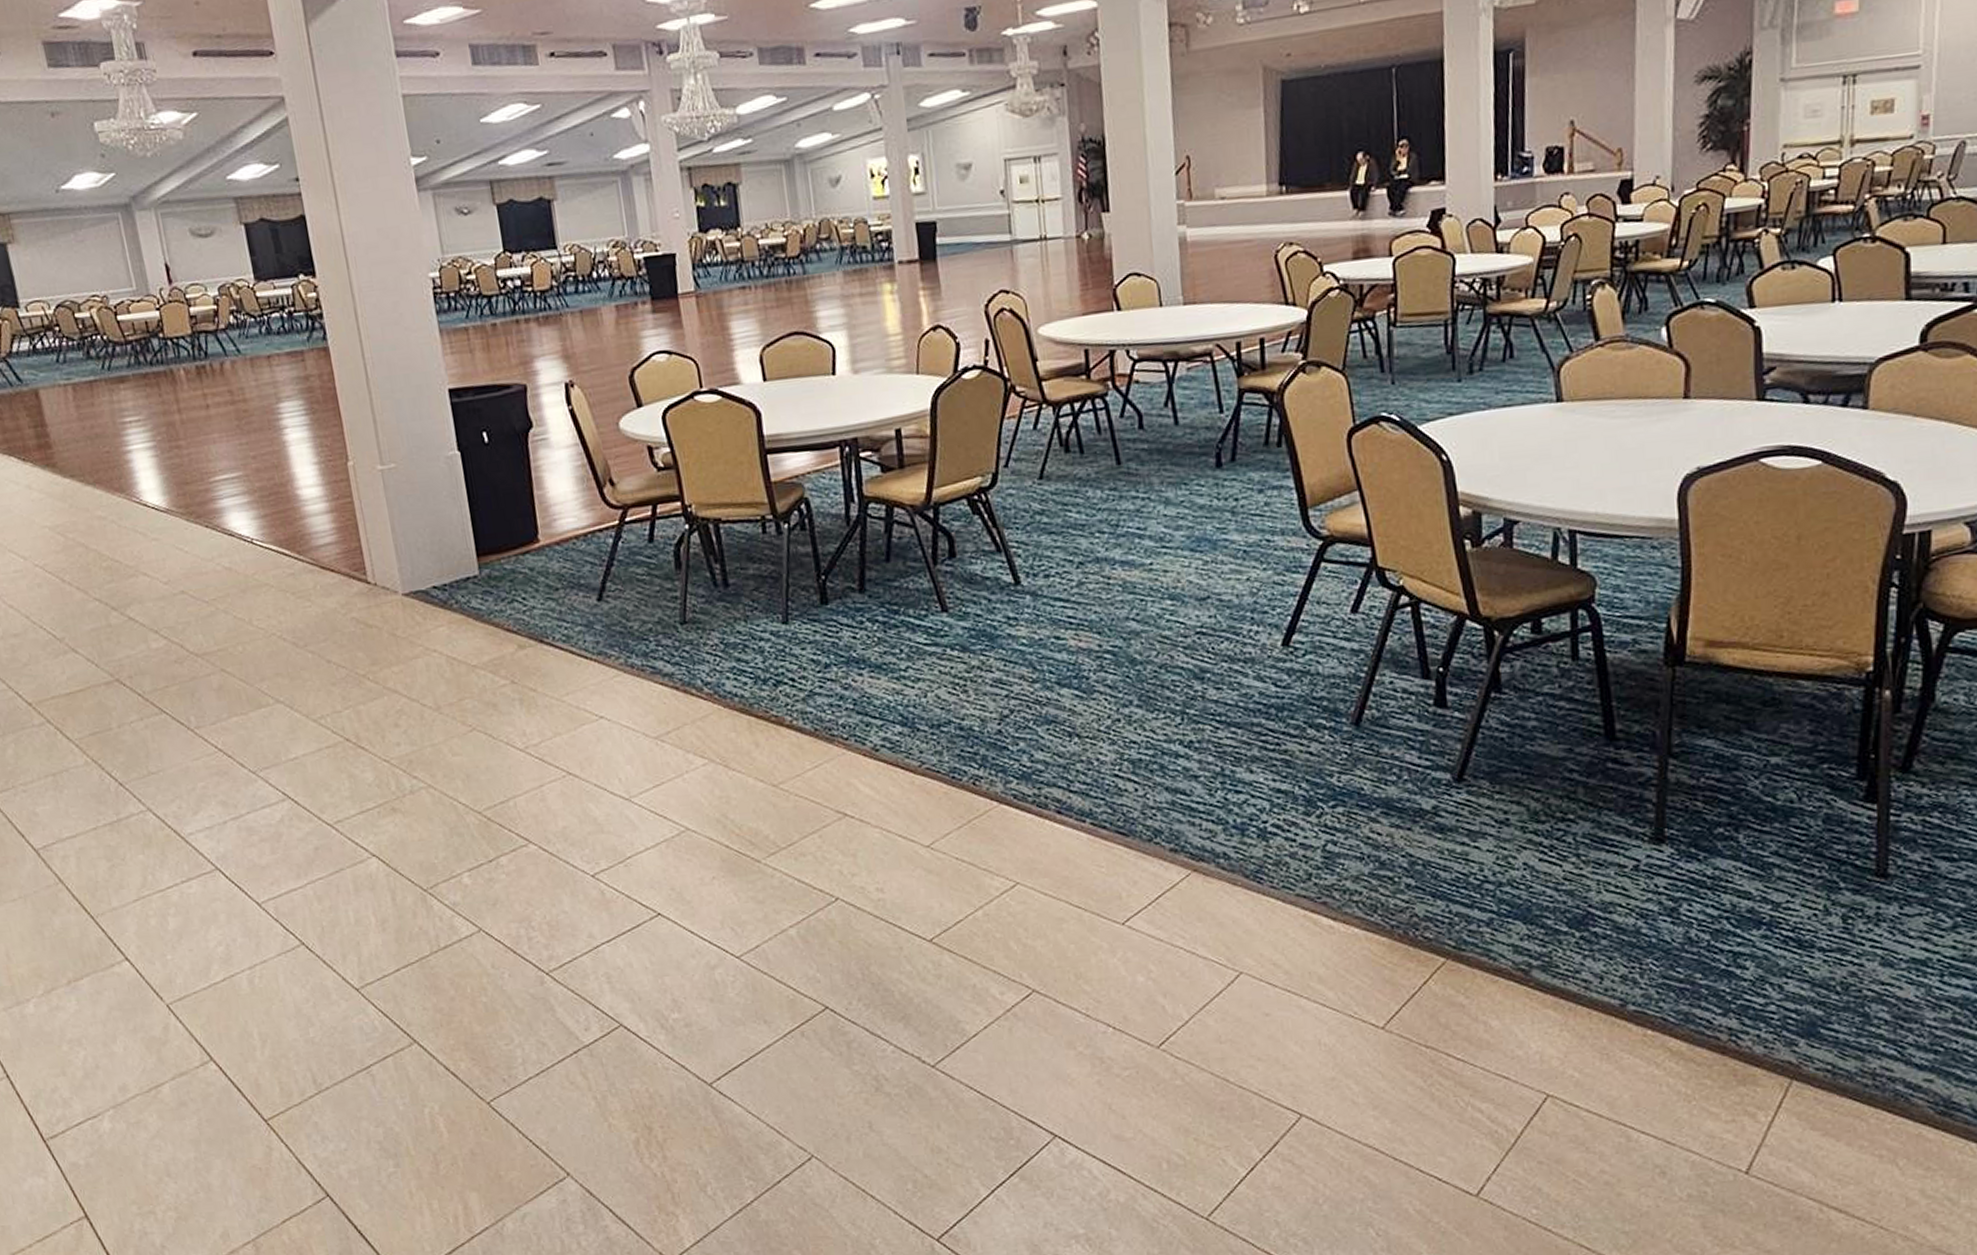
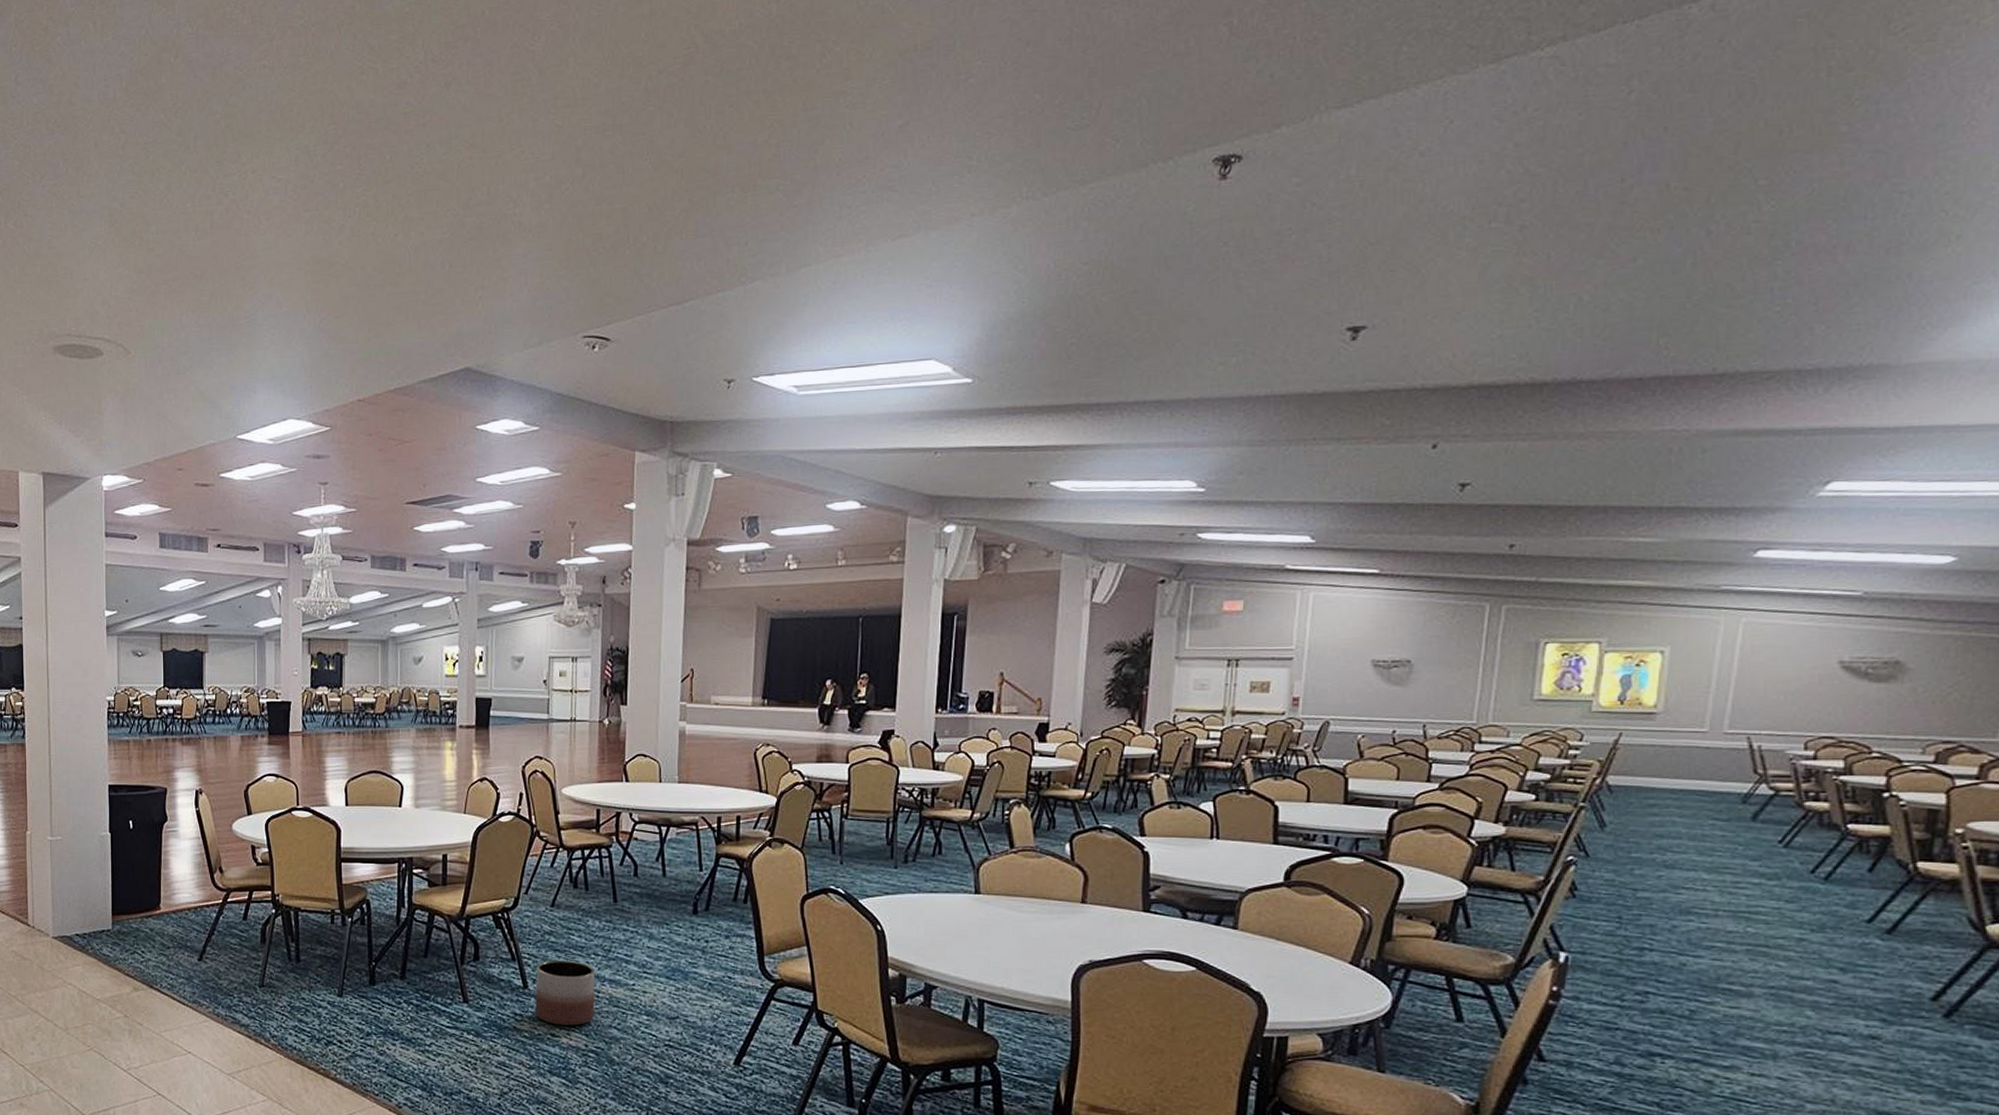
planter: none [1028,544,1107,625] -> present [535,961,595,1026]

